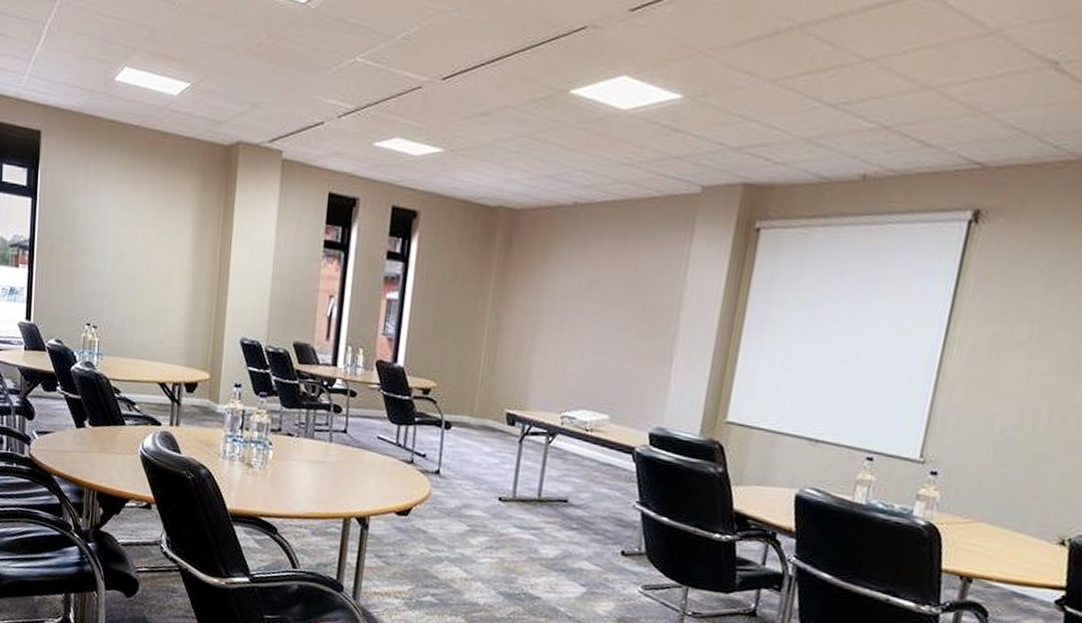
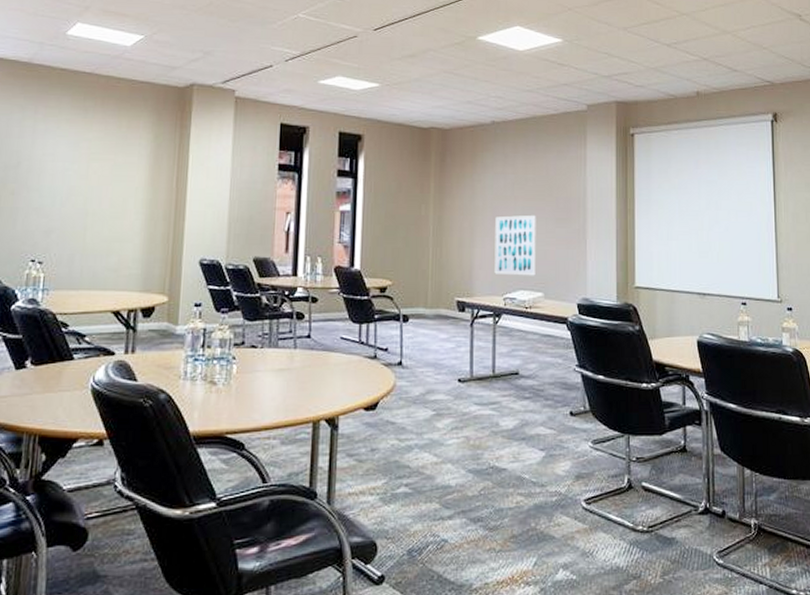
wall art: none [554,320,614,395] -> present [494,214,536,276]

